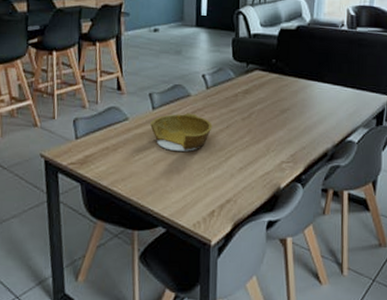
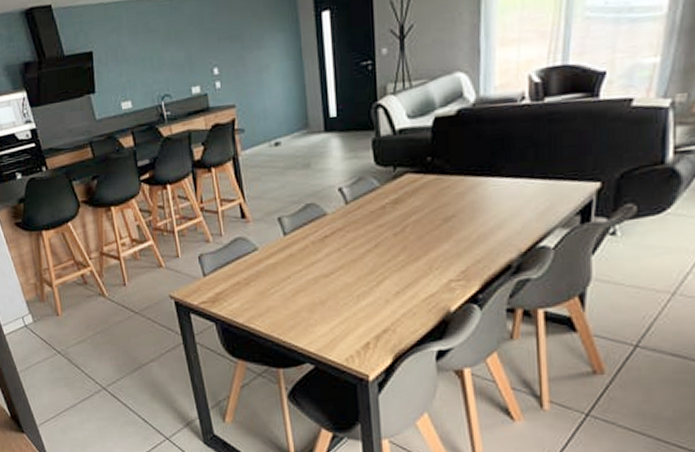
bowl: present [150,113,213,151] -> none [283,234,358,279]

